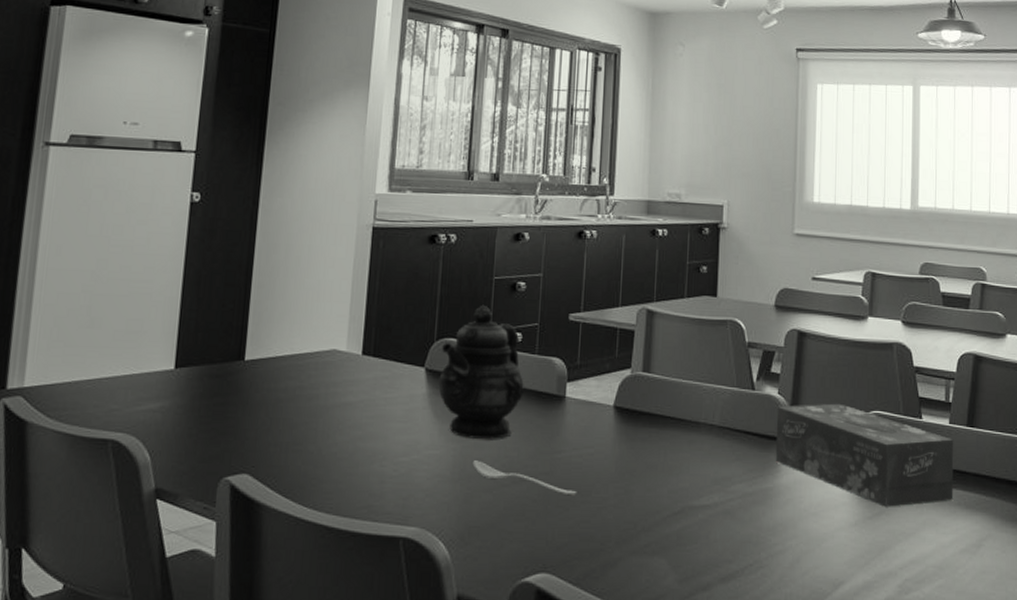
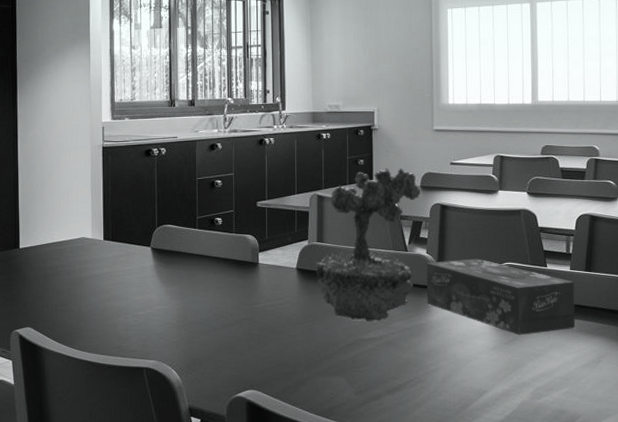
teapot: present [438,306,524,440] -> none [162,200,226,297]
spoon: present [472,460,577,494] -> none [192,312,273,334]
plant: none [638,279,774,483] -> present [316,168,420,322]

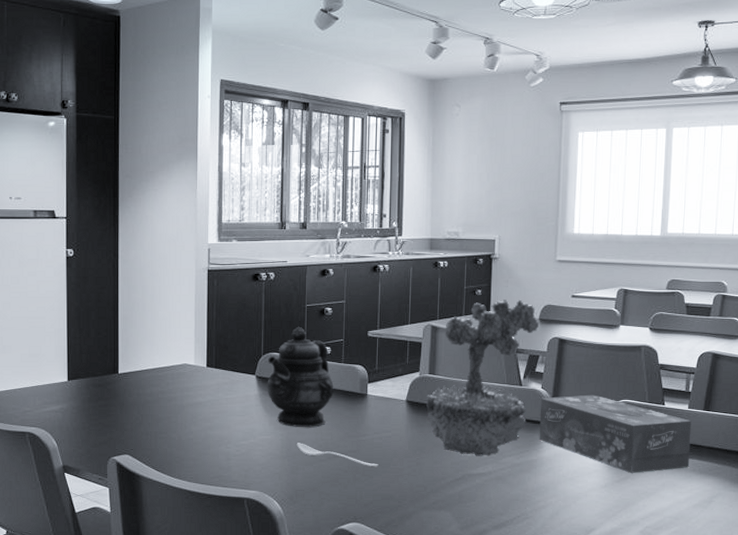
teapot: none [162,200,226,297] -> present [267,327,334,428]
spoon: none [192,312,273,334] -> present [296,443,379,466]

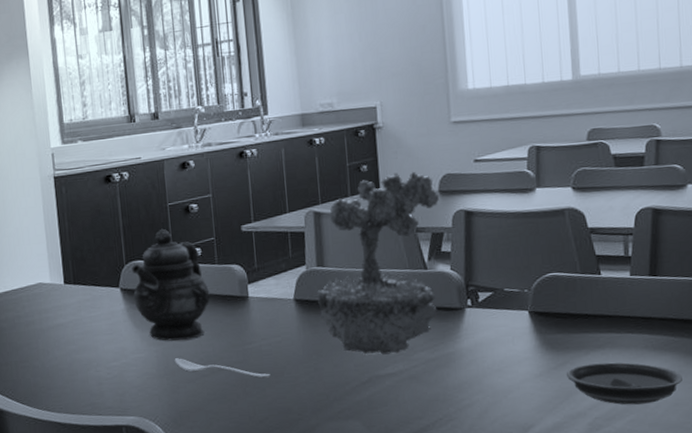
tissue box: present [539,394,692,473] -> none [451,271,640,357]
saucer: none [627,480,720,518] -> present [567,362,682,405]

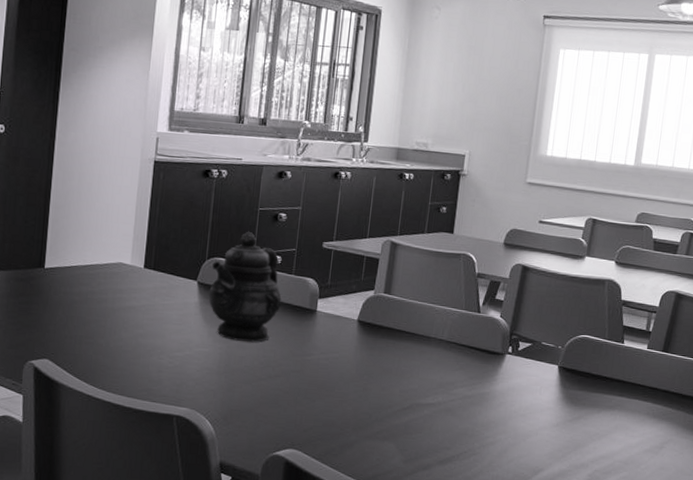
spoon: present [174,358,271,378] -> none [235,358,323,389]
plant: present [317,171,439,355] -> none [378,219,503,386]
saucer: present [567,362,682,405] -> none [579,421,672,464]

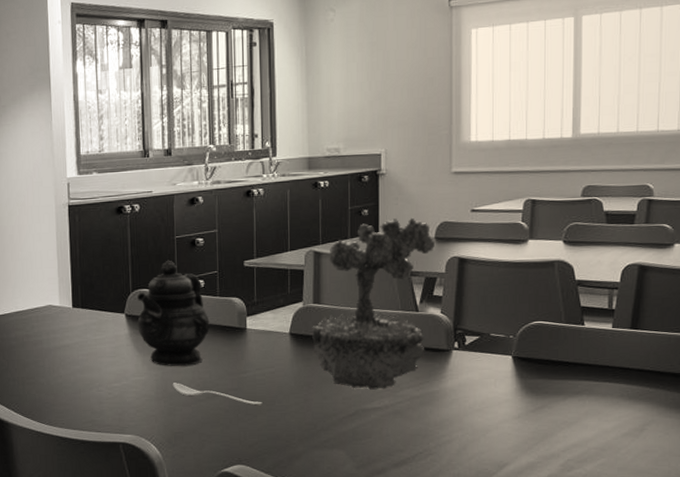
spoon: none [235,358,323,389] -> present [172,383,263,405]
plant: none [378,219,503,386] -> present [312,217,435,390]

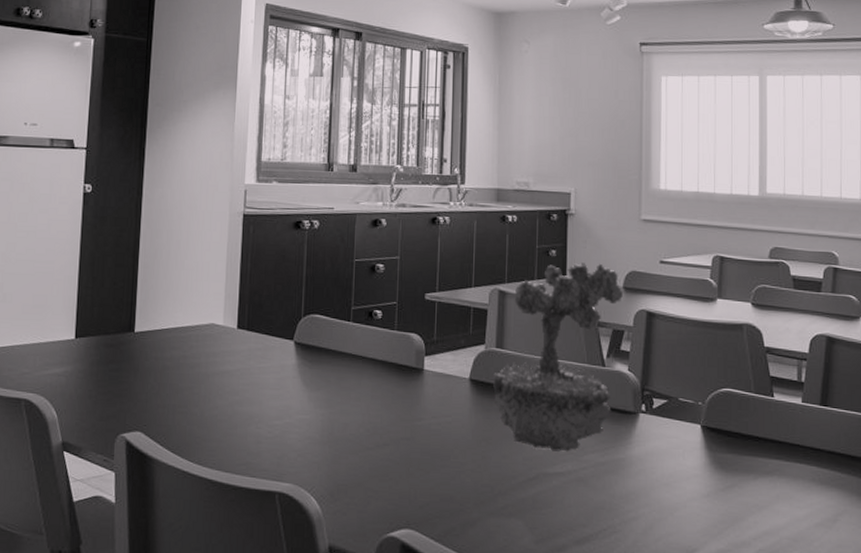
teapot: present [137,261,210,367] -> none [306,286,385,408]
spoon: present [172,383,263,405] -> none [339,425,437,459]

